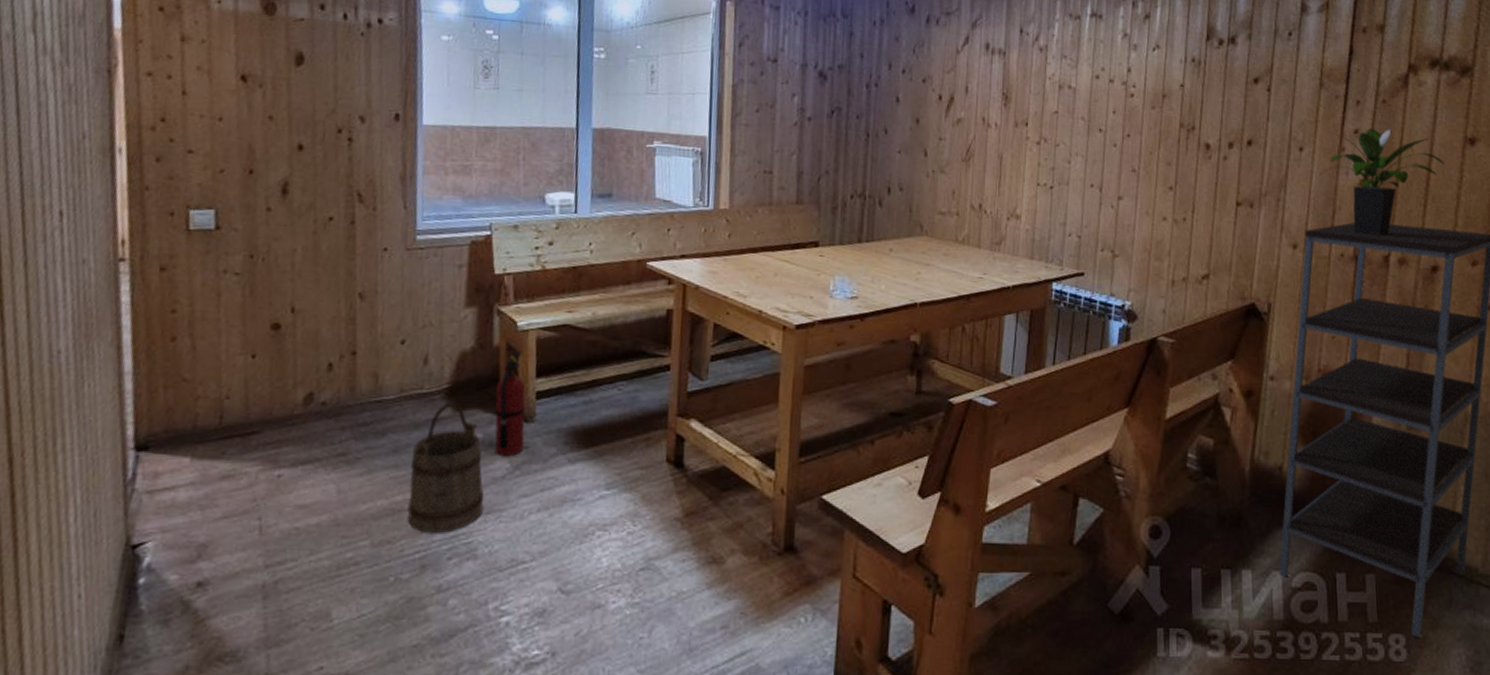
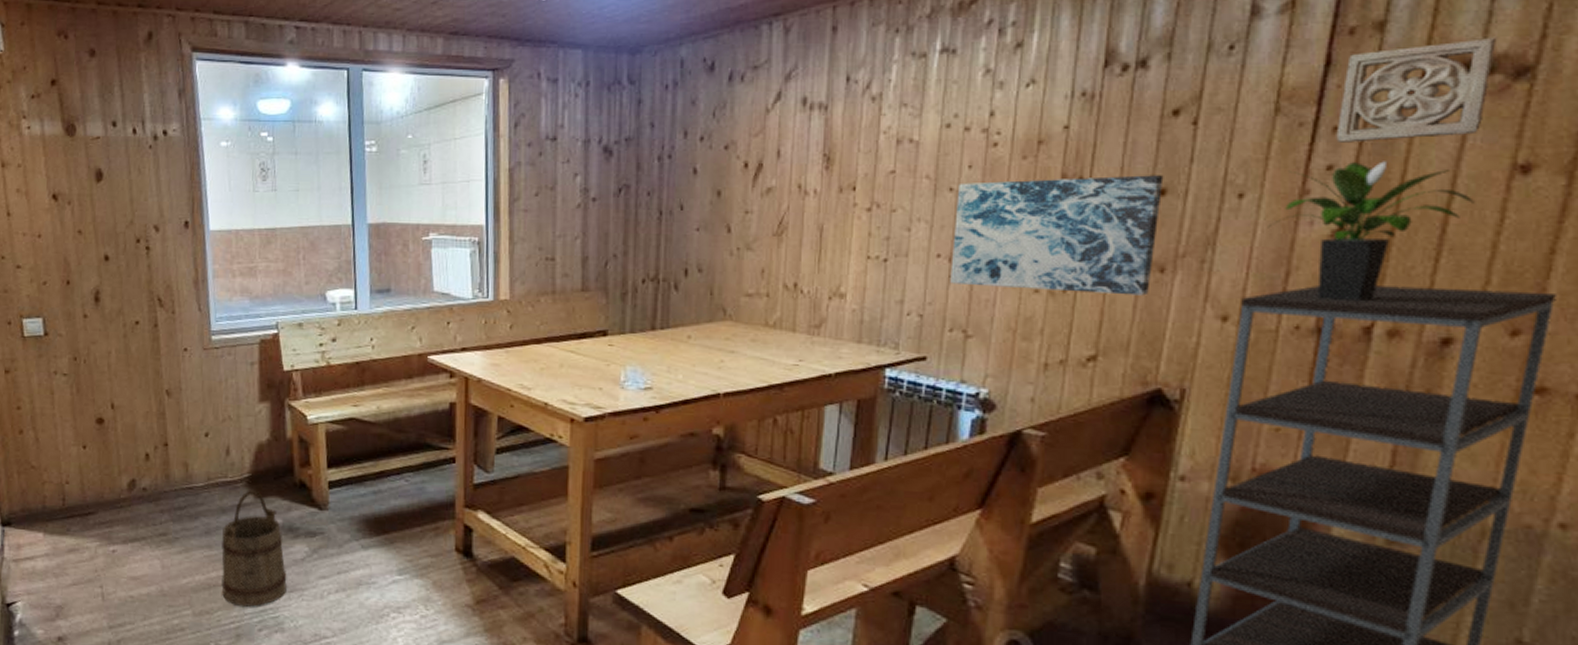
fire extinguisher: present [494,352,526,457] -> none [291,444,321,541]
wall art: none [1101,125,1250,226] -> present [950,175,1164,296]
wall ornament: none [1359,43,1450,114] -> present [1336,36,1497,143]

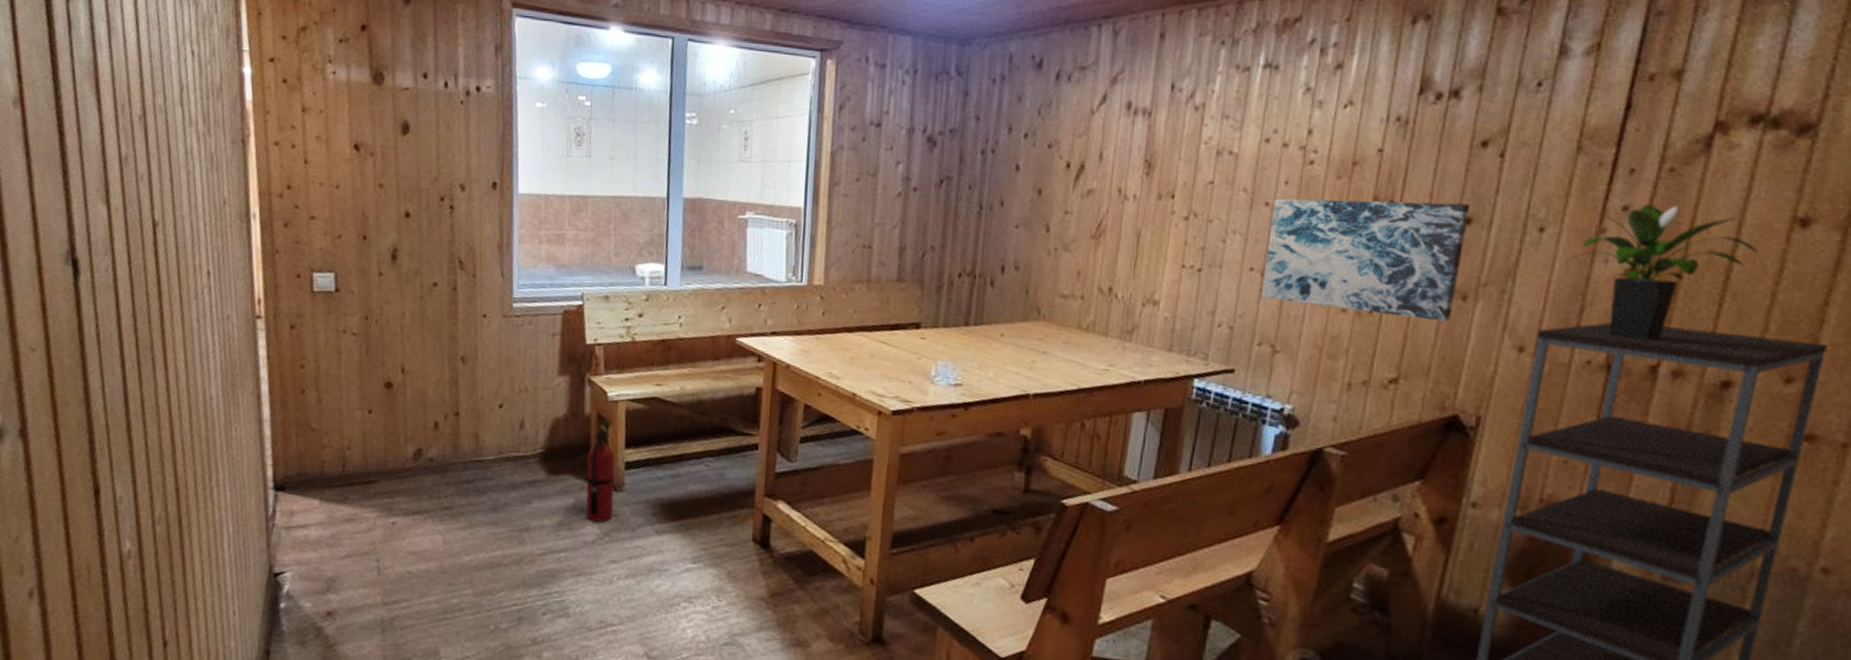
bucket: present [221,490,287,607] -> none [505,466,576,589]
fire extinguisher: none [291,444,321,541] -> present [585,422,615,523]
wall ornament: present [1336,36,1497,143] -> none [1632,93,1784,187]

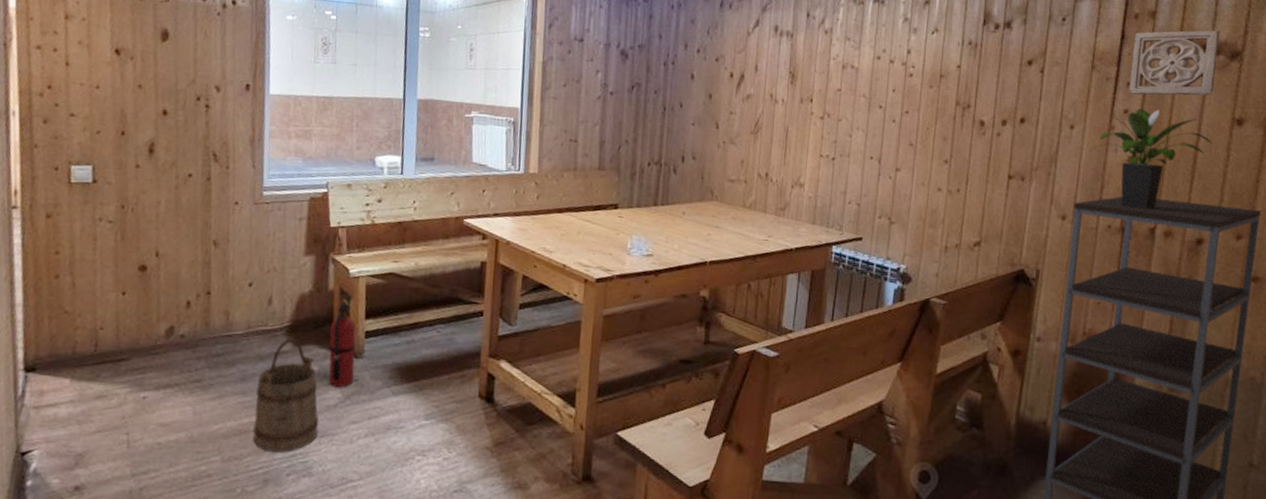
bucket: none [505,466,576,589] -> present [253,338,319,452]
wall art: present [1261,198,1470,322] -> none [880,102,1023,198]
wall ornament: none [1632,93,1784,187] -> present [1129,29,1220,96]

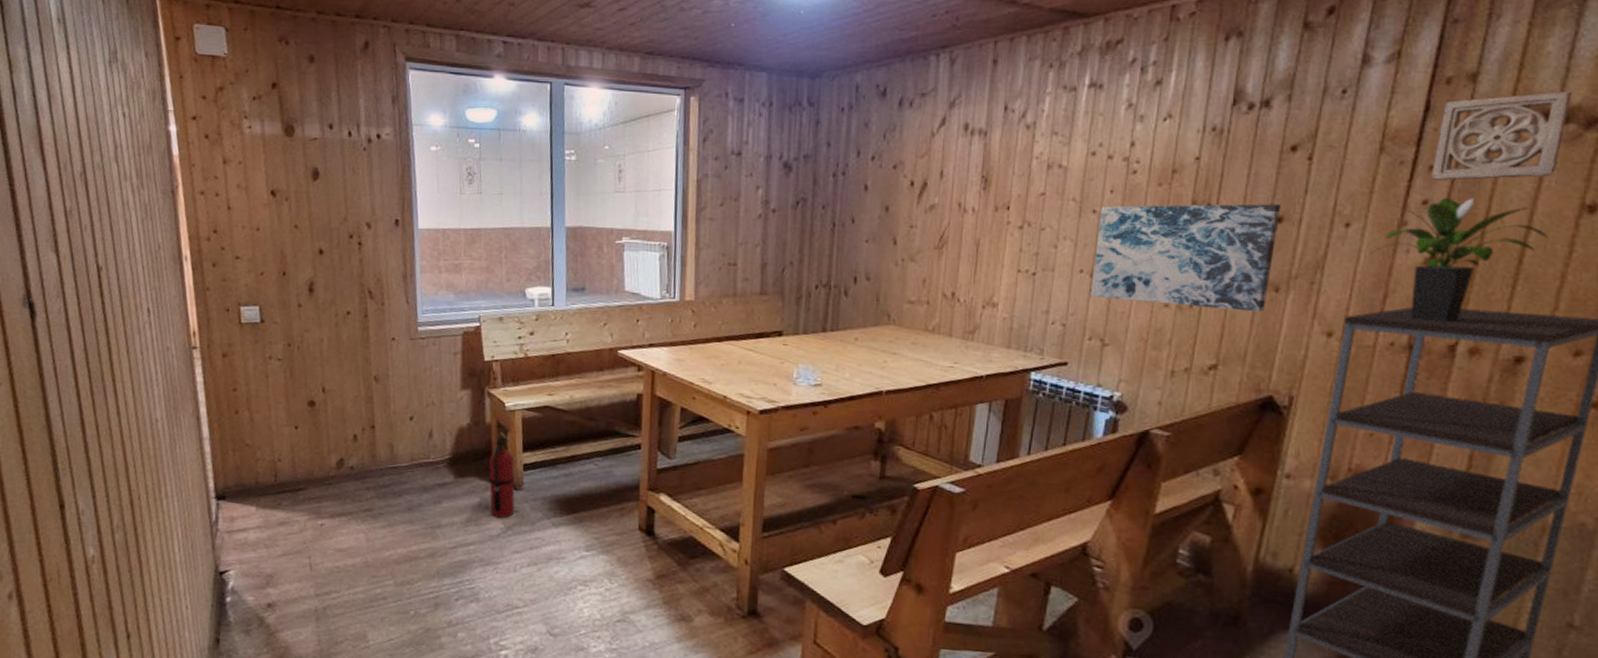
bucket: present [253,338,319,452] -> none [422,470,483,579]
wall art: none [880,102,1023,198] -> present [1091,203,1281,312]

